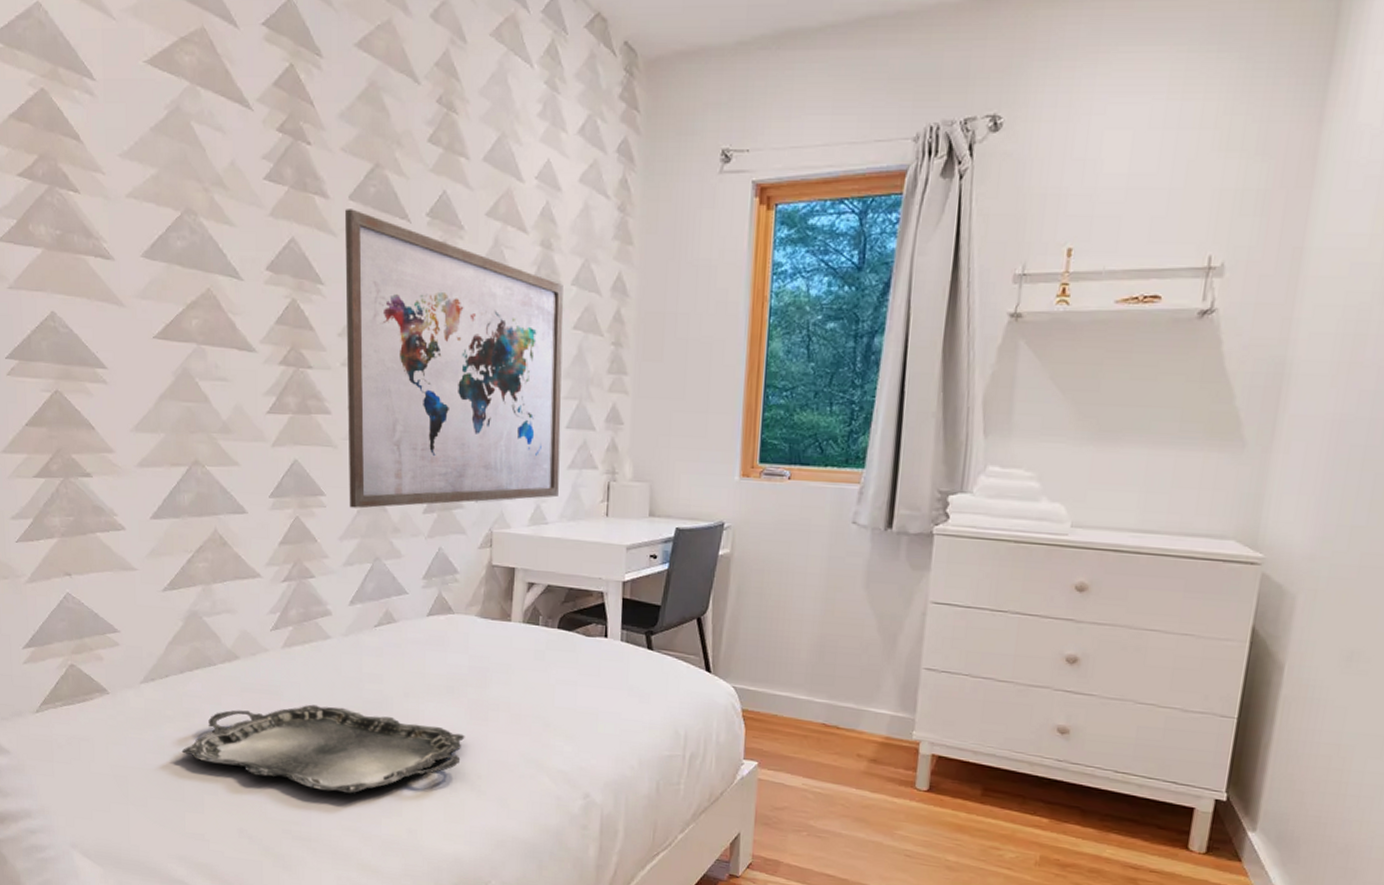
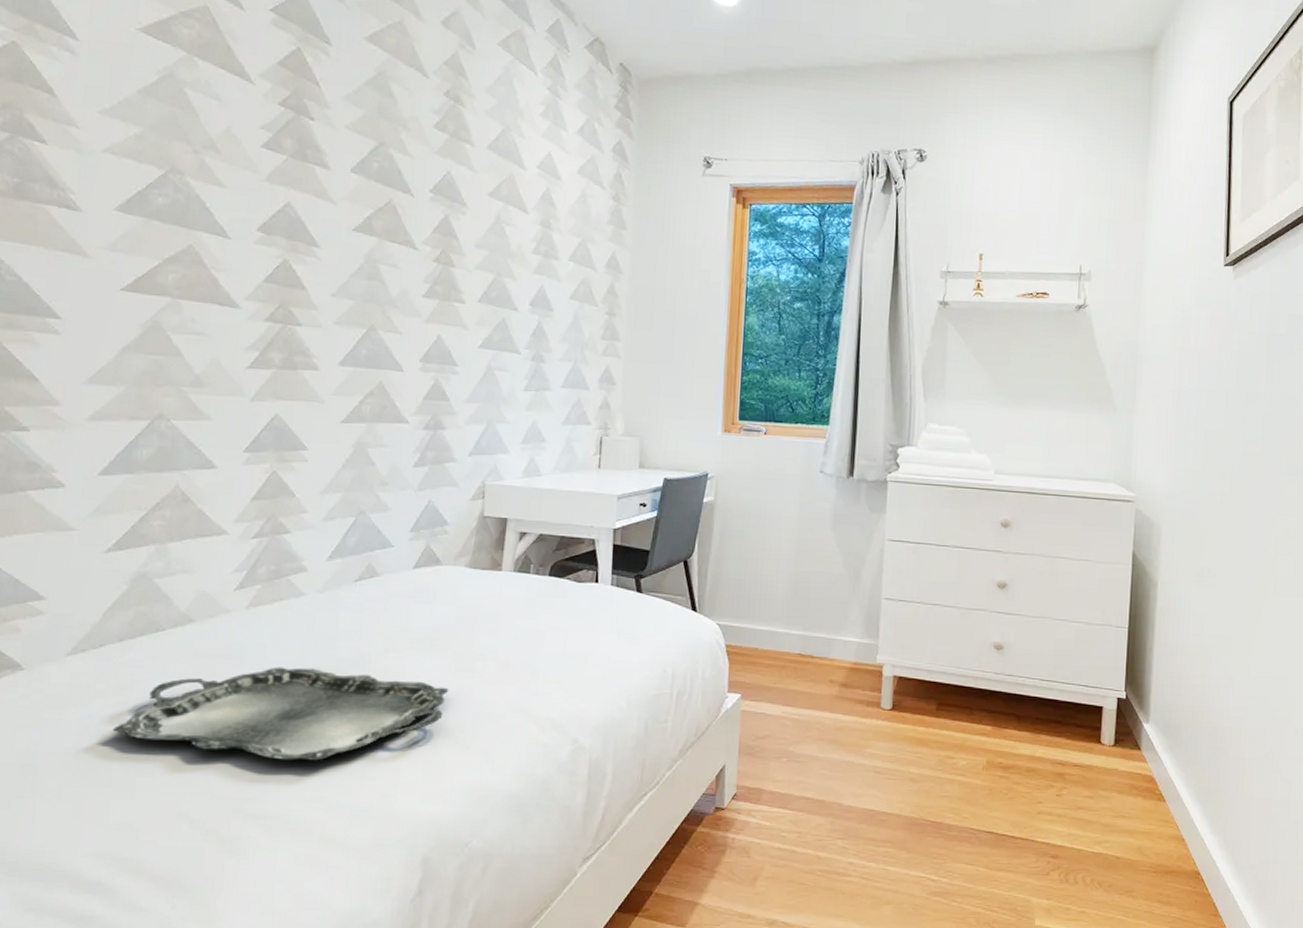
wall art: present [345,209,564,509] -> none [333,180,561,463]

